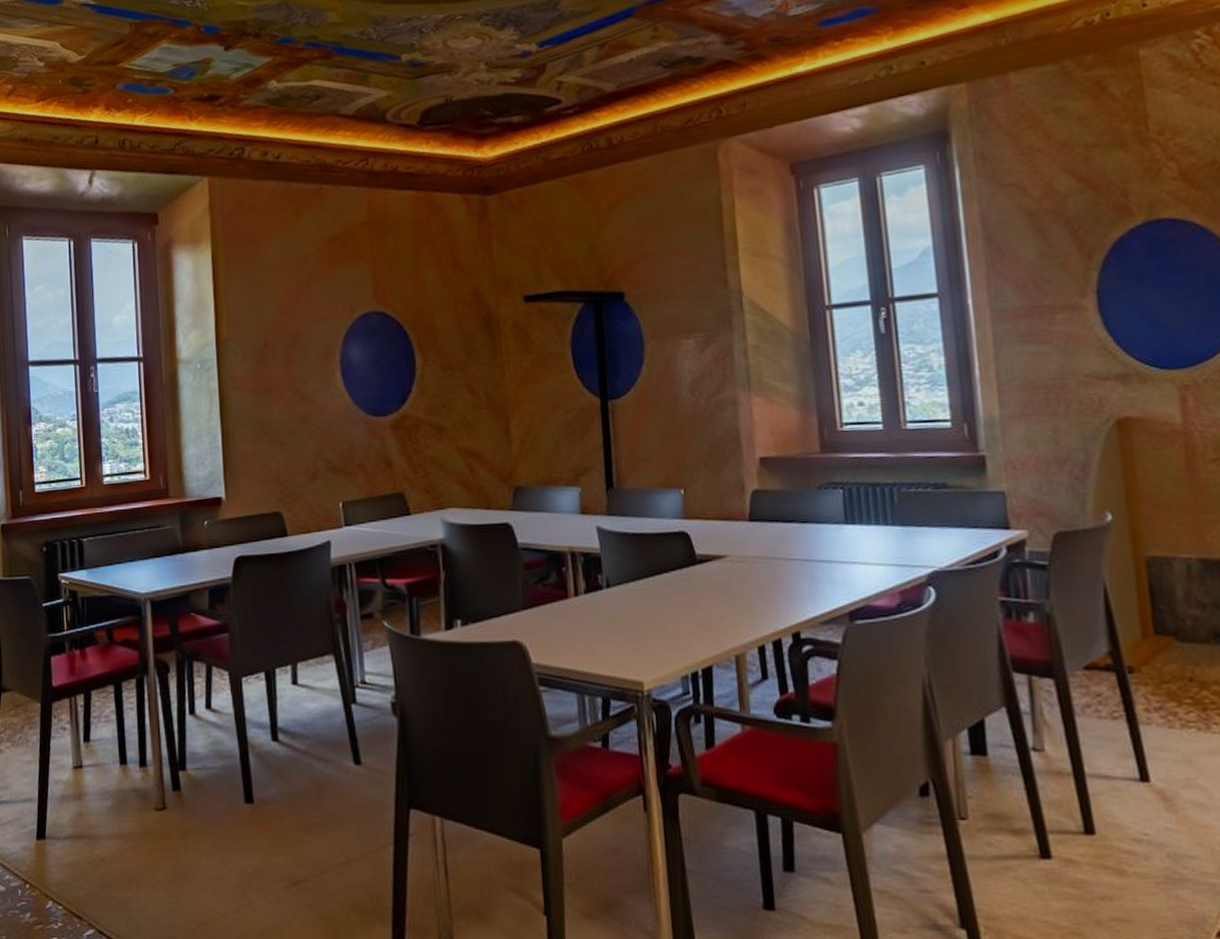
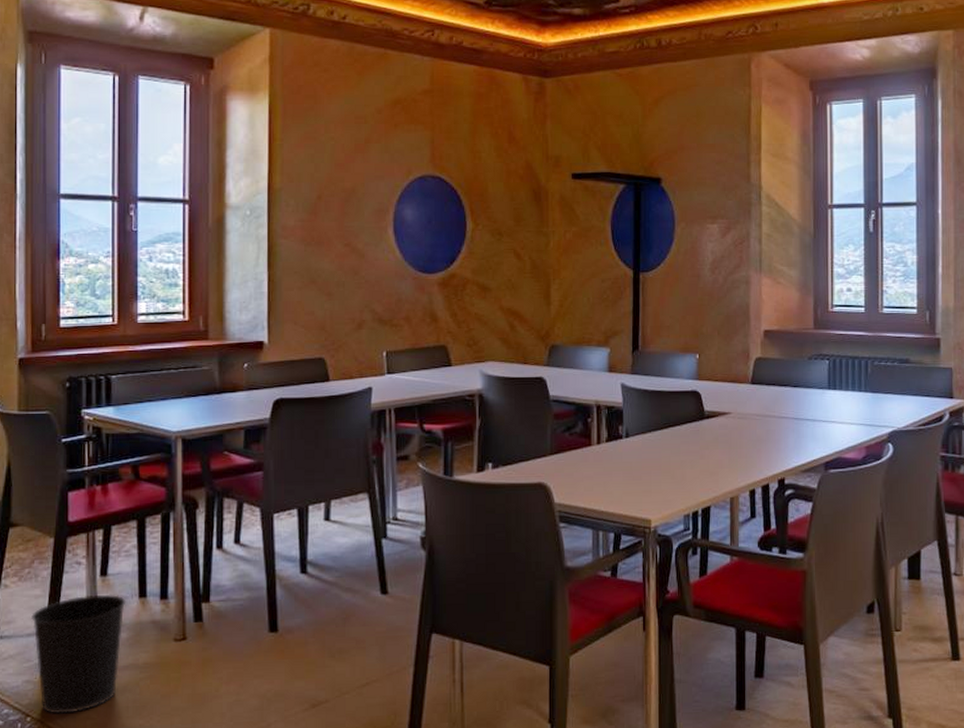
wastebasket: none [25,760,109,882] -> present [31,594,126,714]

